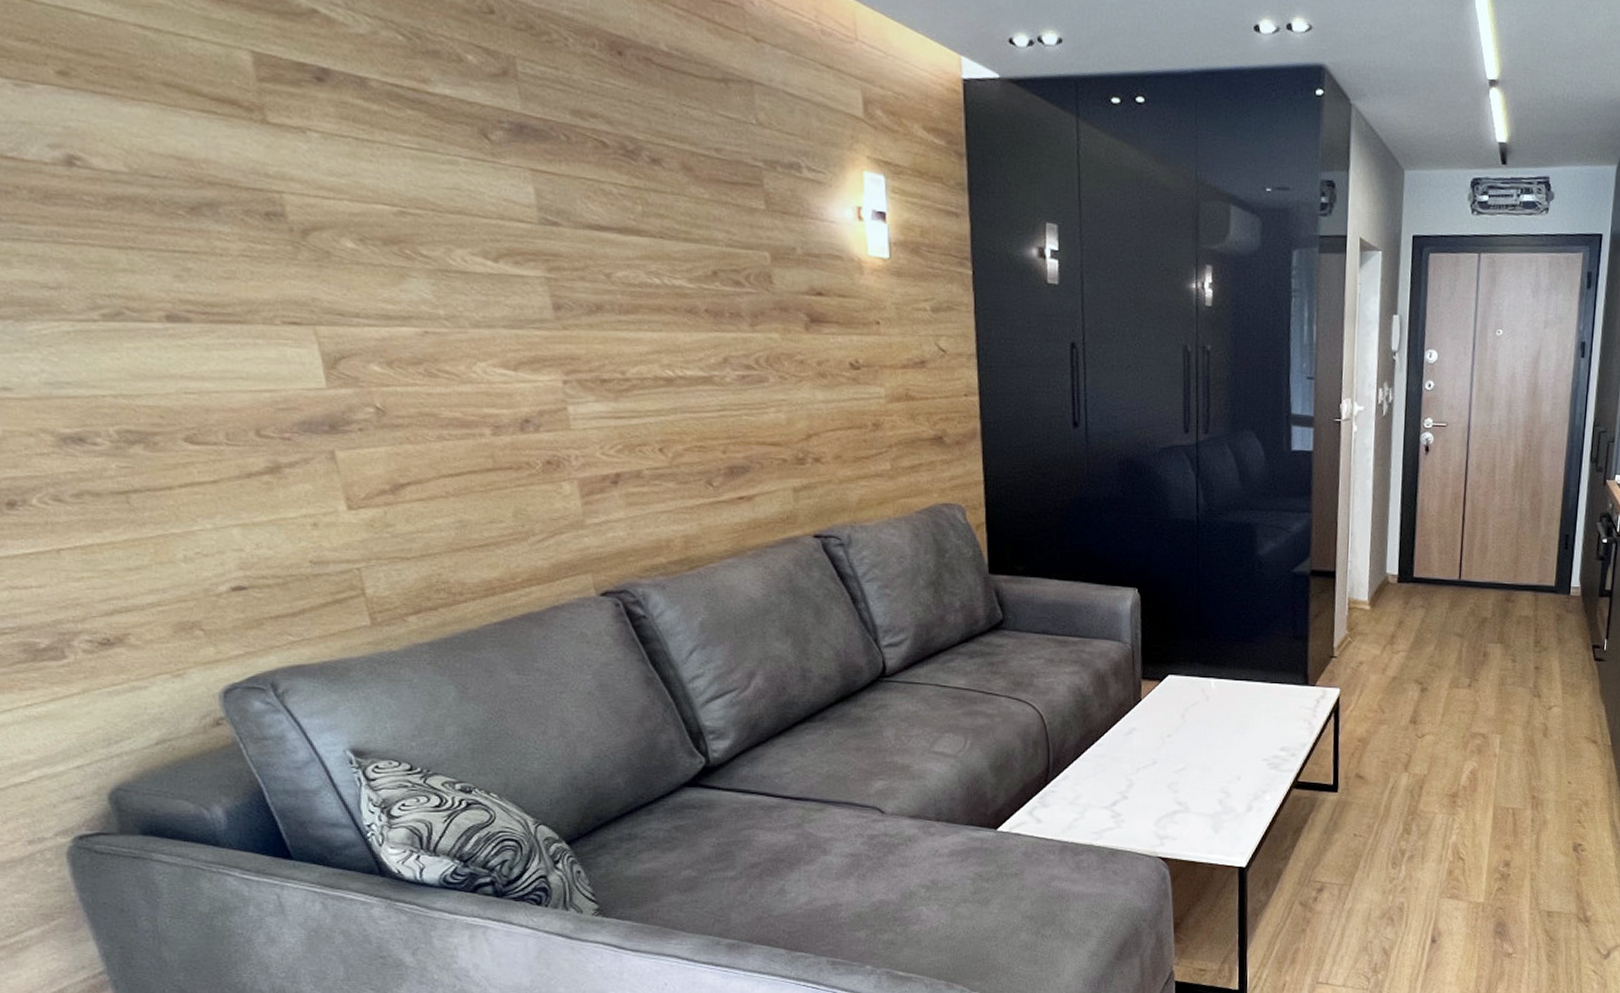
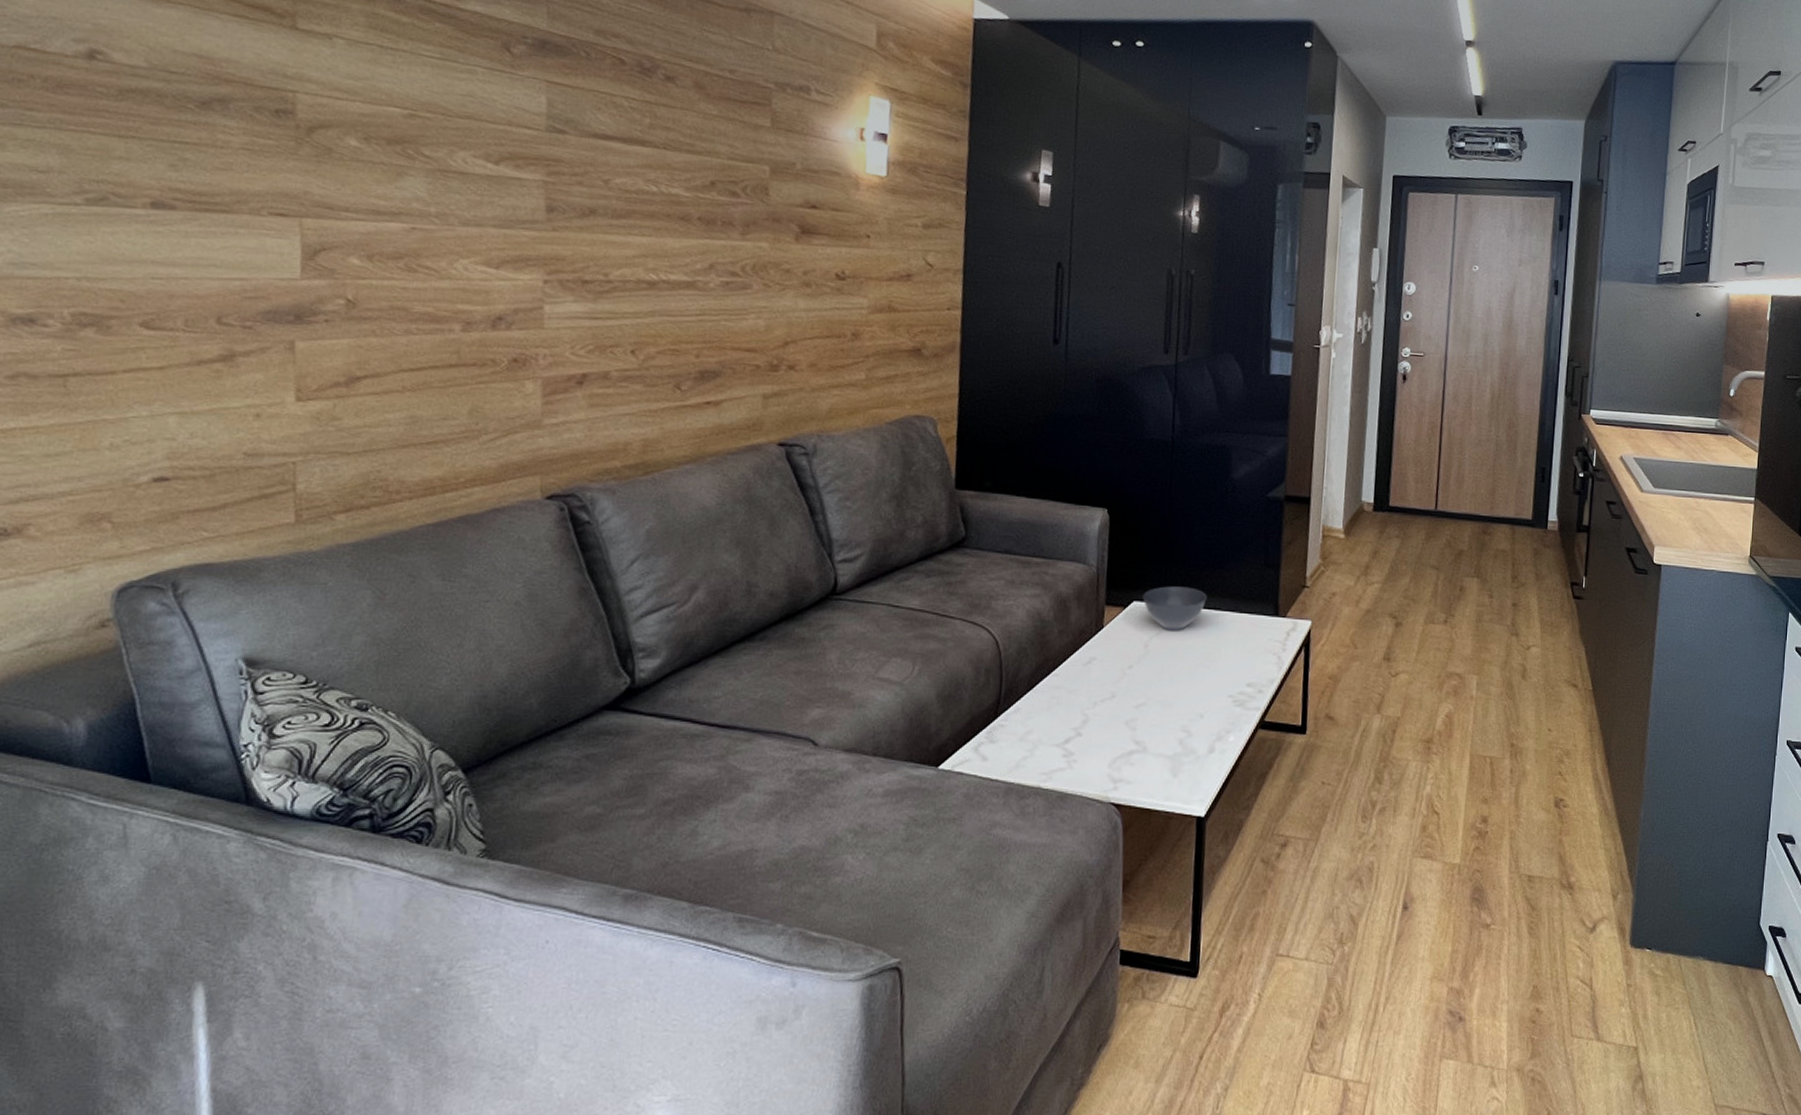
bowl: none [1177,660,1239,703] -> present [1142,586,1207,633]

